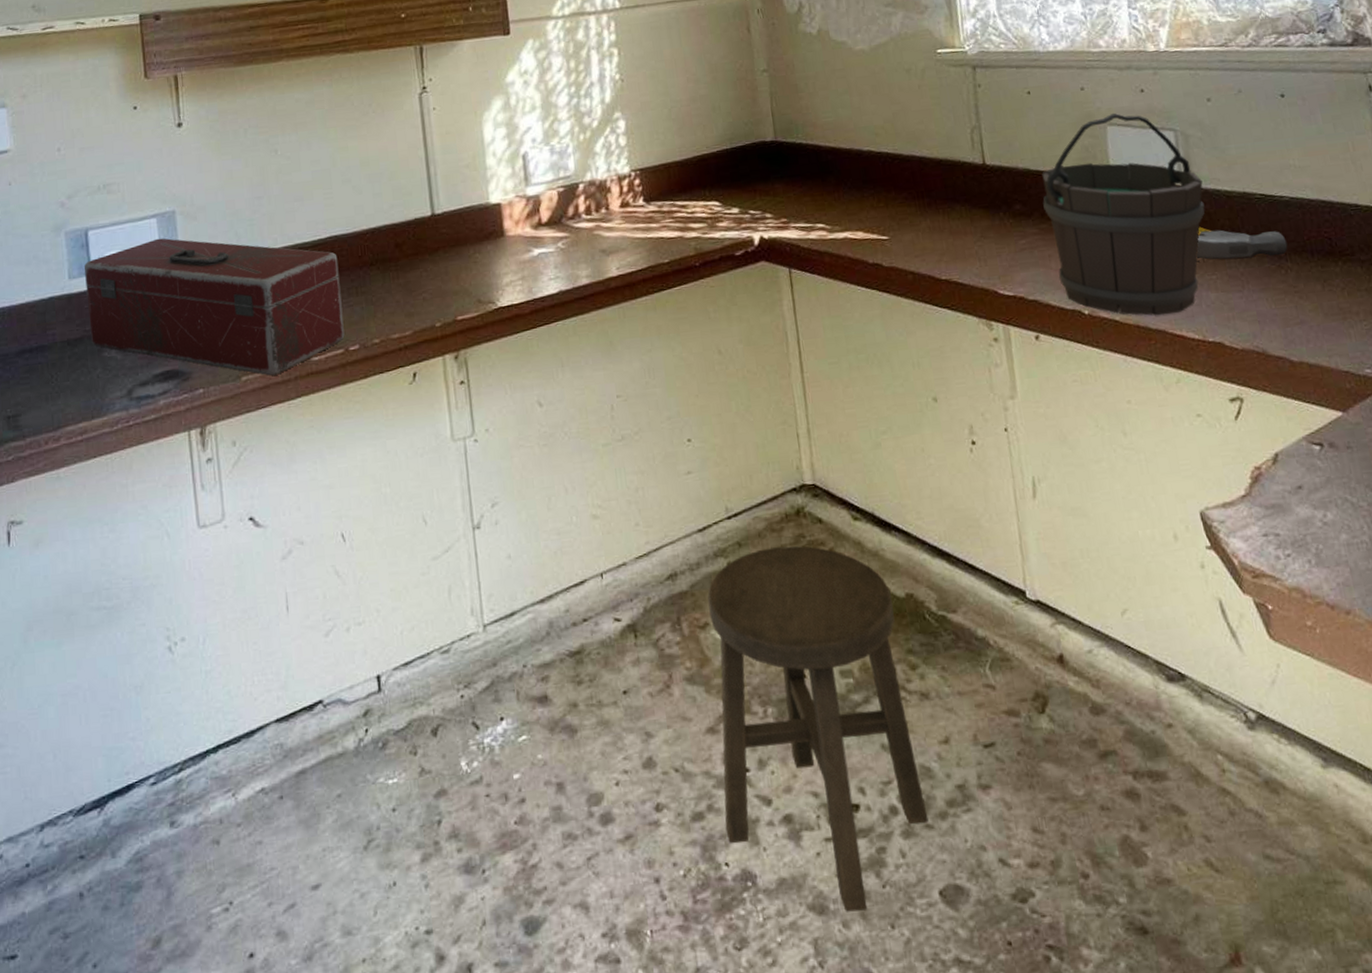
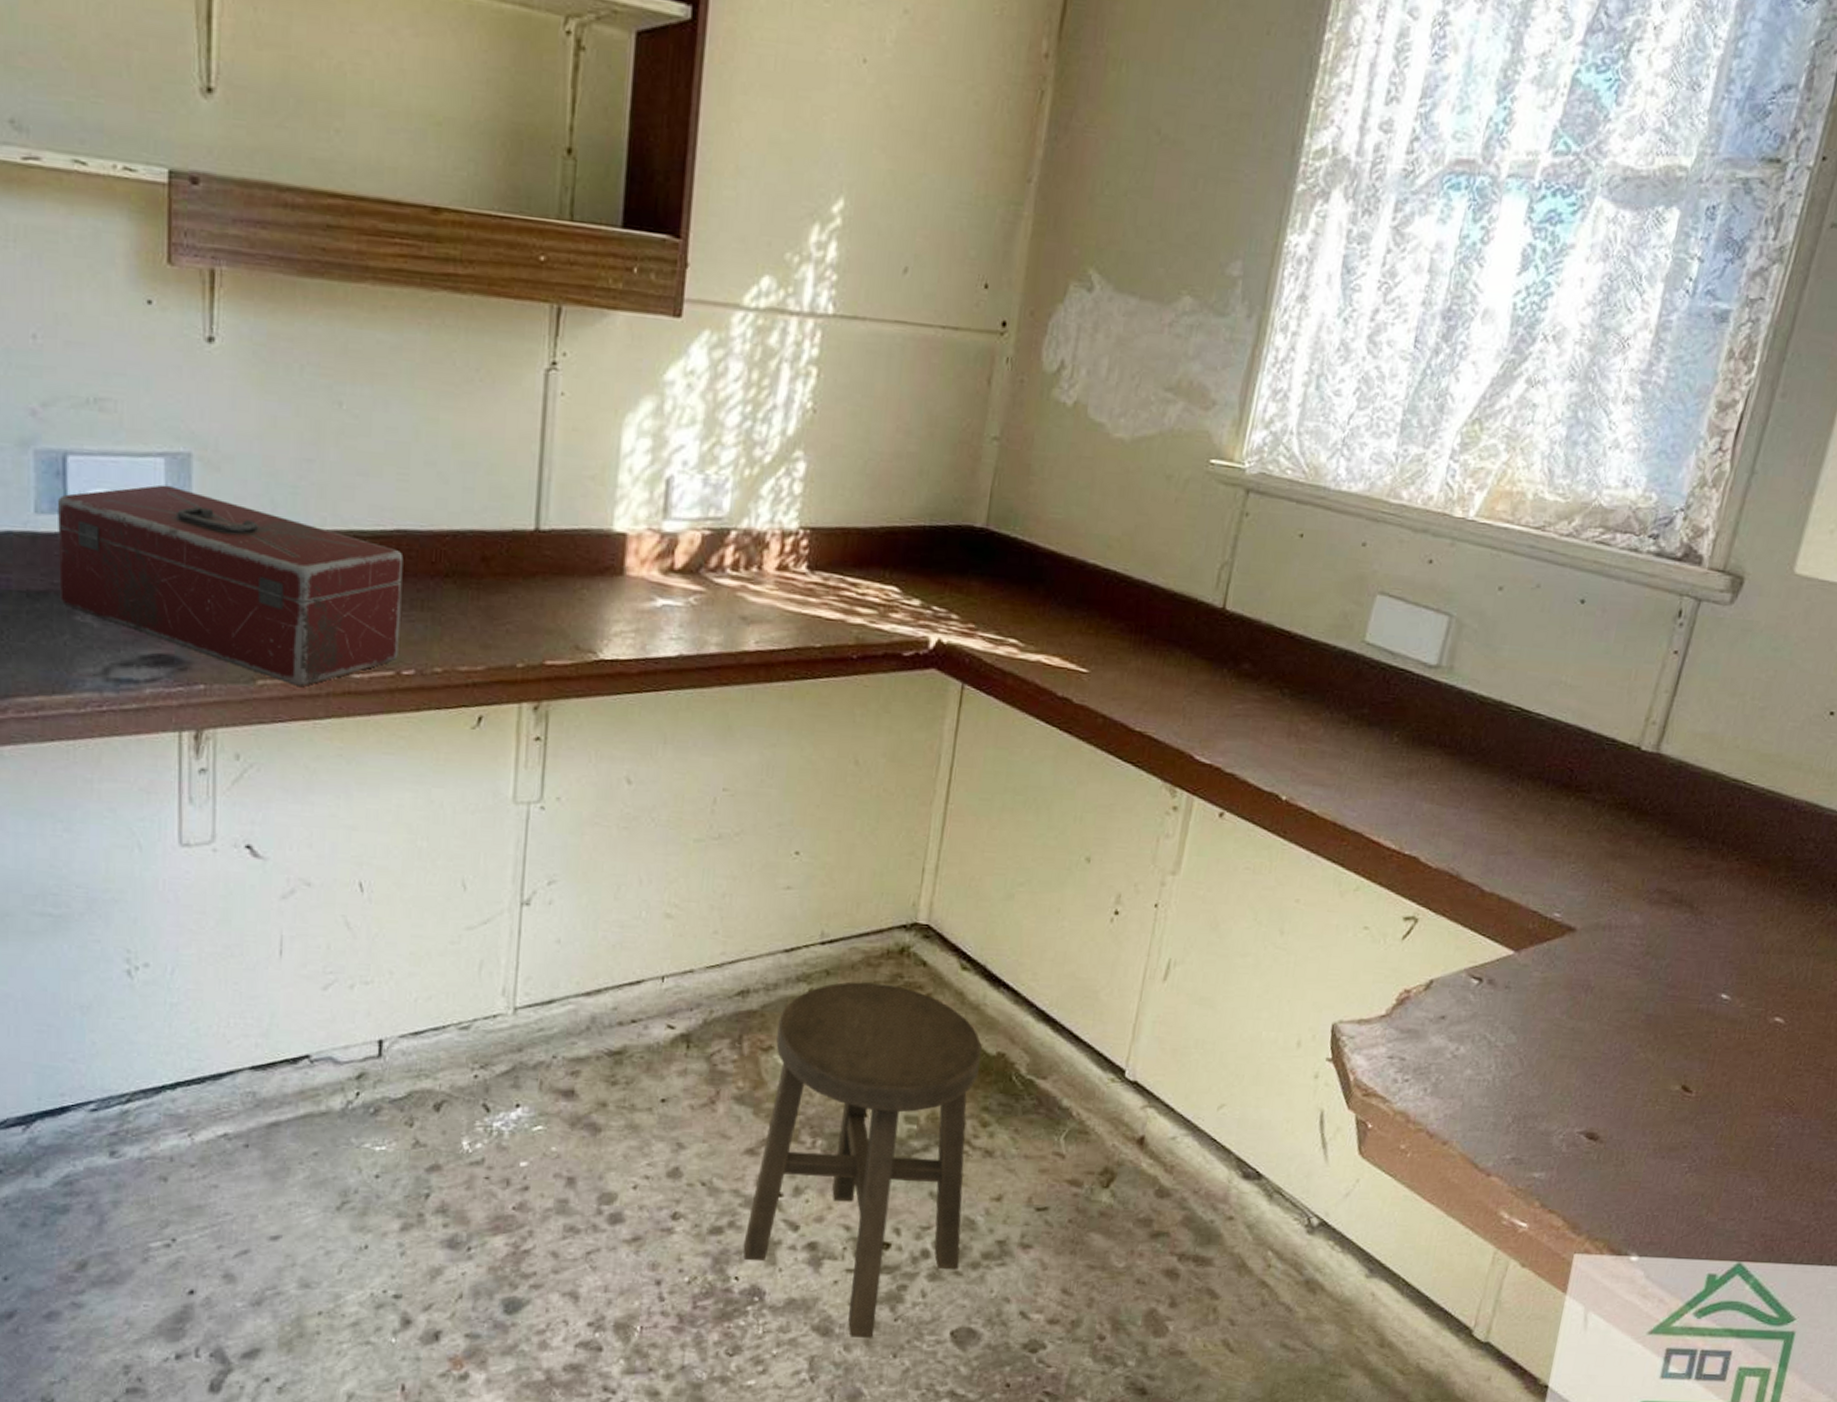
wooden bucket: present [1041,113,1205,316] -> none [1265,581,1460,817]
hammer: present [1196,226,1288,260] -> none [1423,729,1526,778]

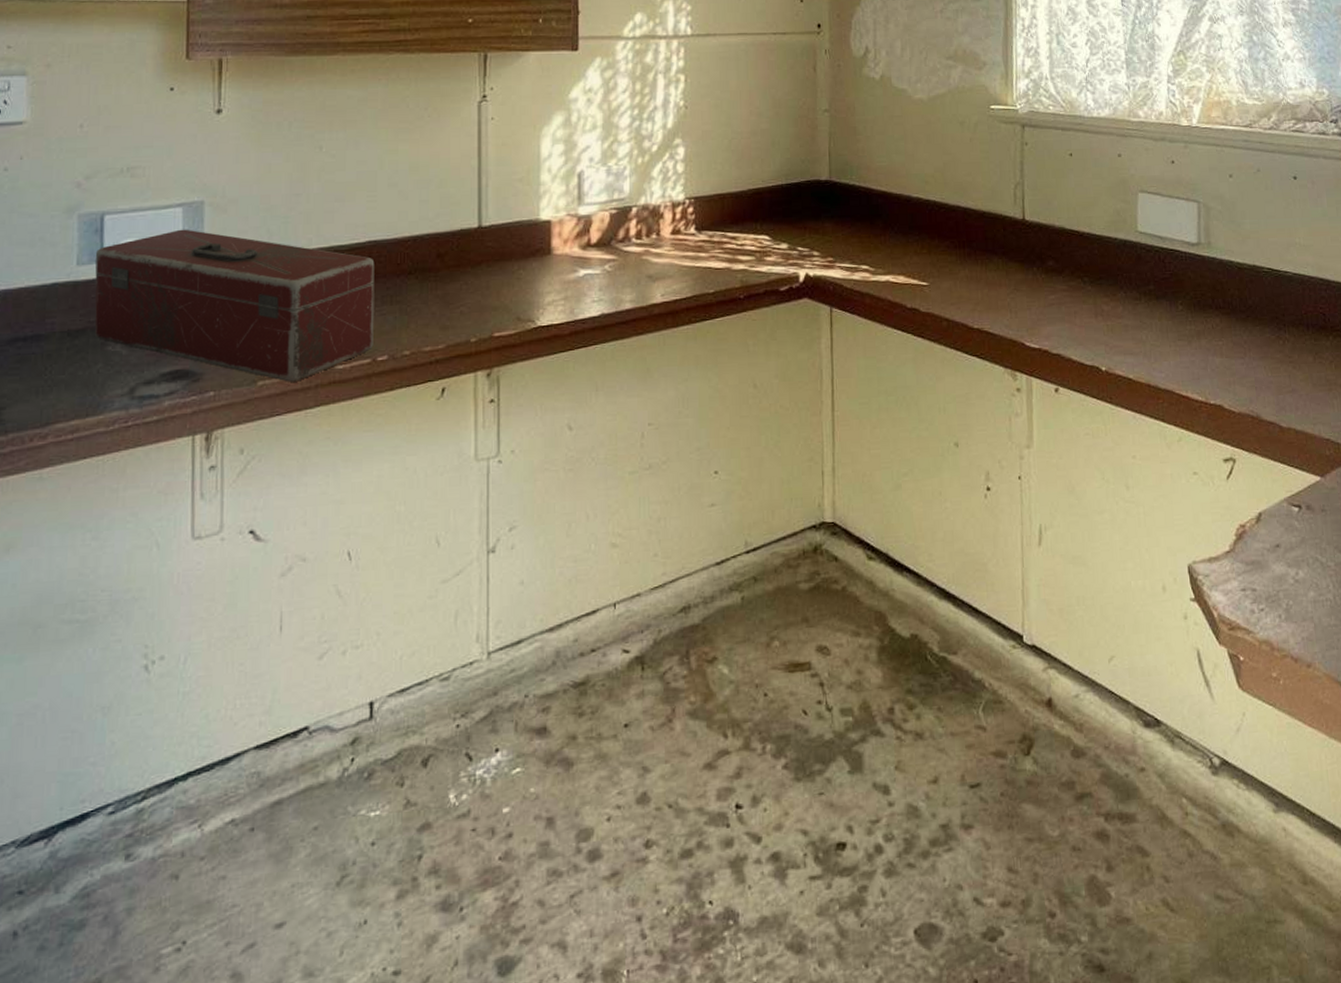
stool: present [743,982,982,1338] -> none [713,582,911,951]

